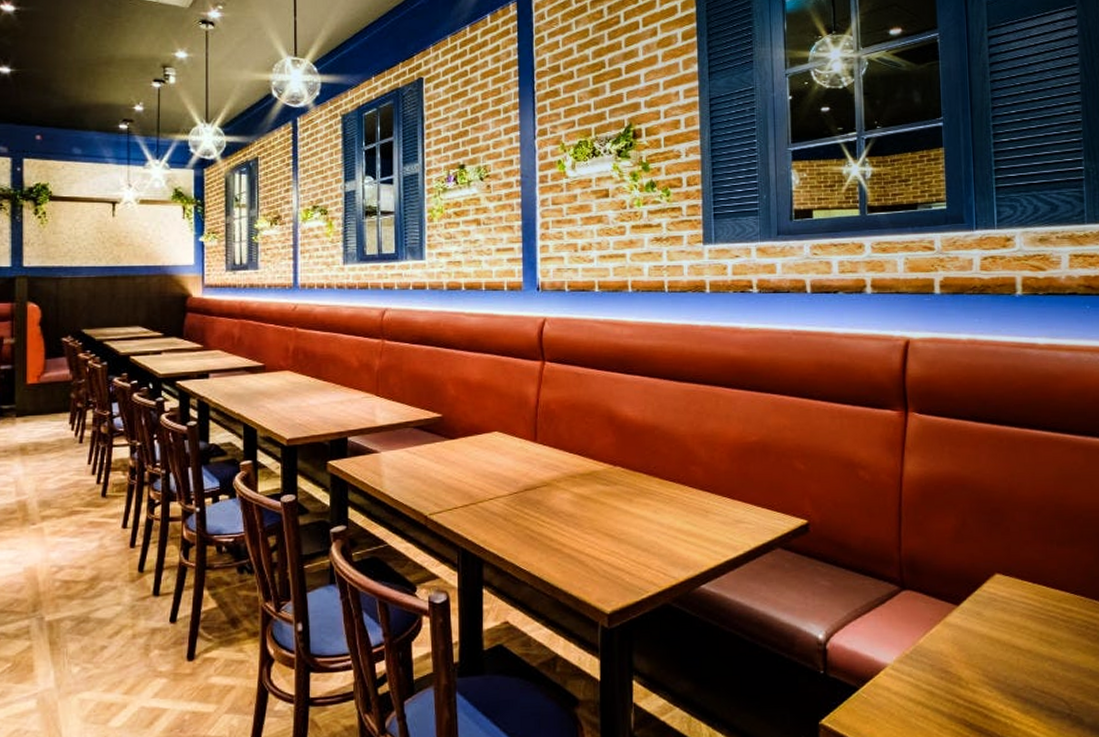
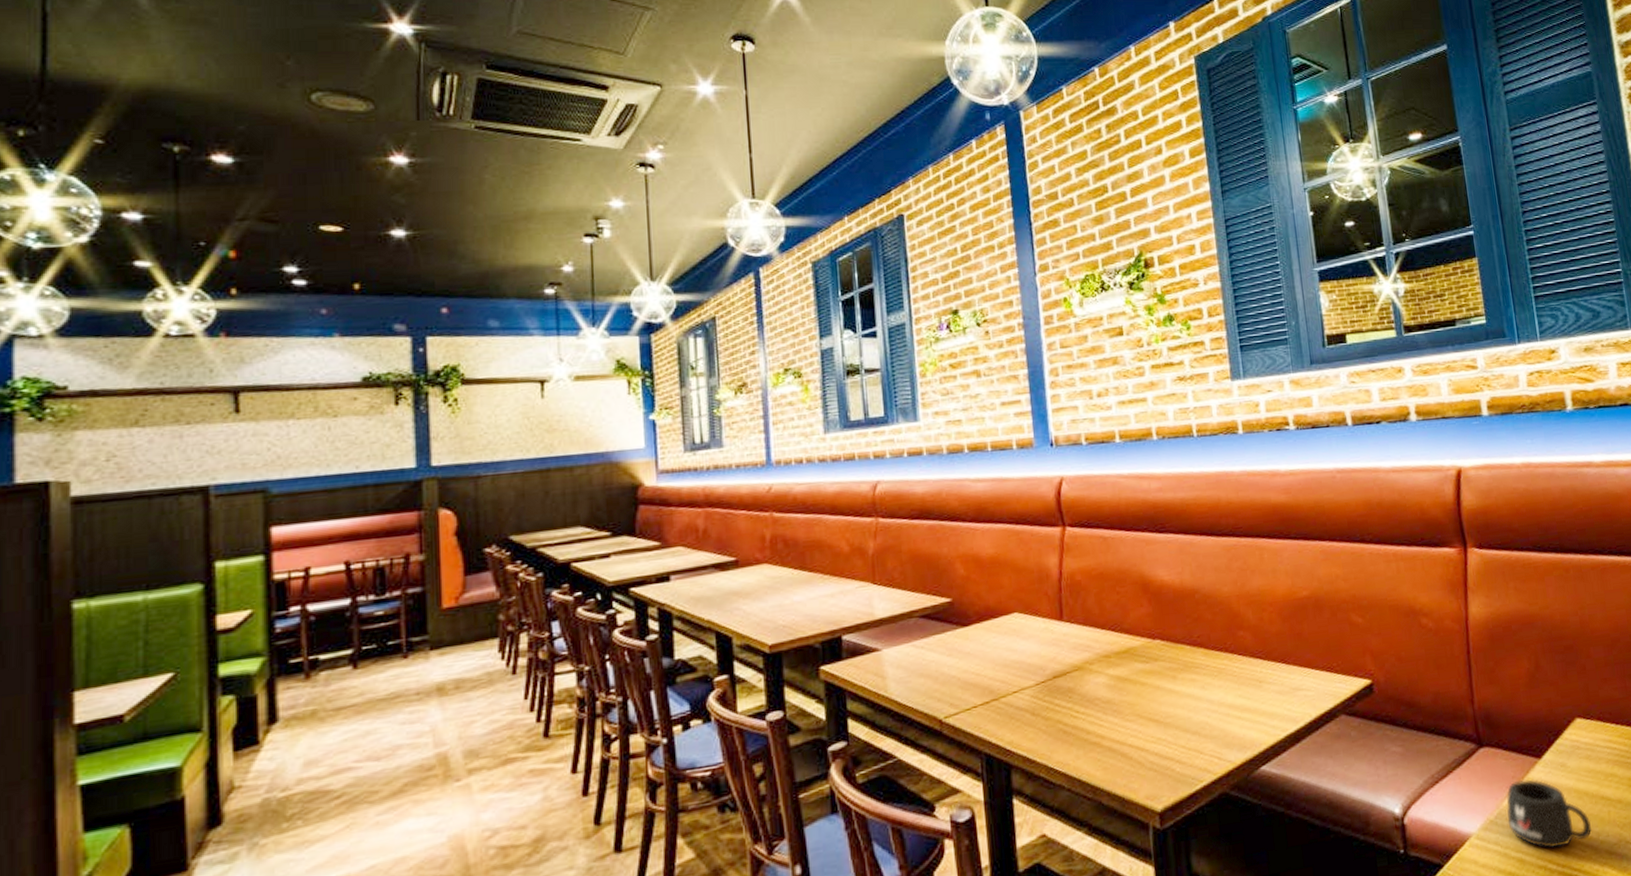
mug: none [922,622,1001,686] -> present [1506,779,1593,848]

